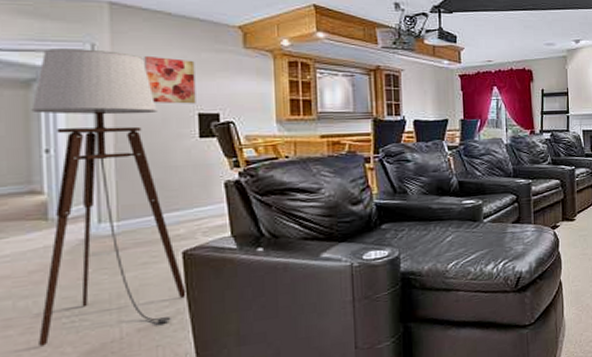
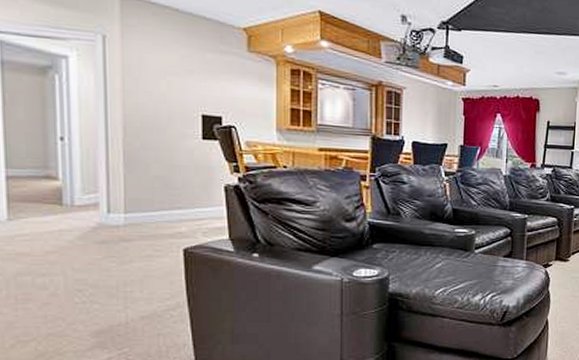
floor lamp: present [31,49,187,347] -> none [47,37,186,321]
wall art: present [144,55,196,104] -> none [152,51,200,105]

